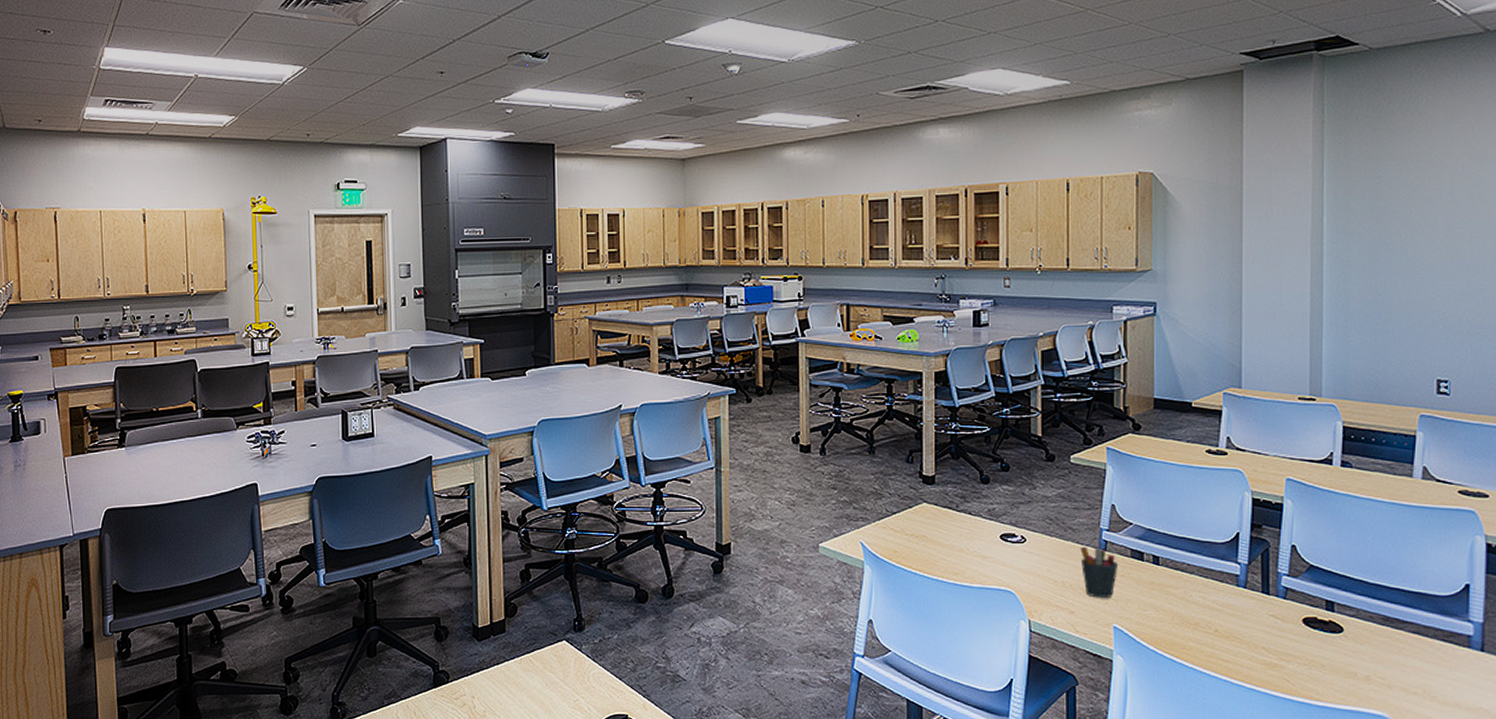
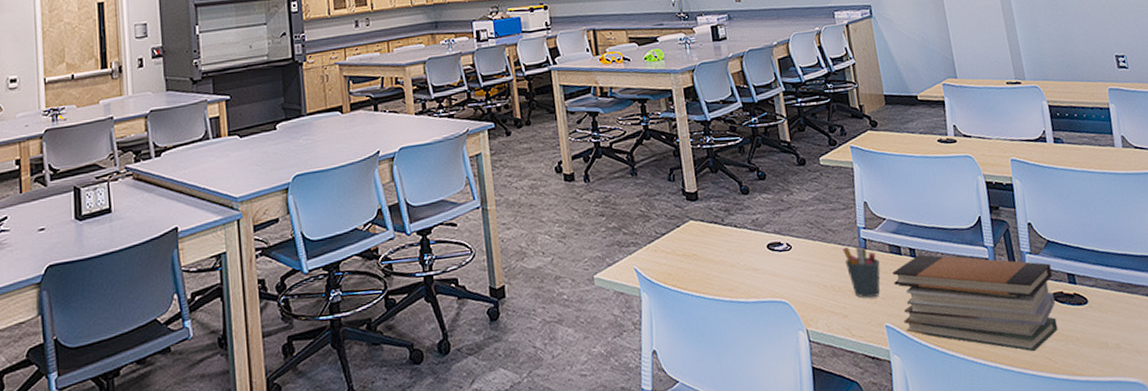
book stack: none [1130,563,1308,672] -> present [892,254,1058,352]

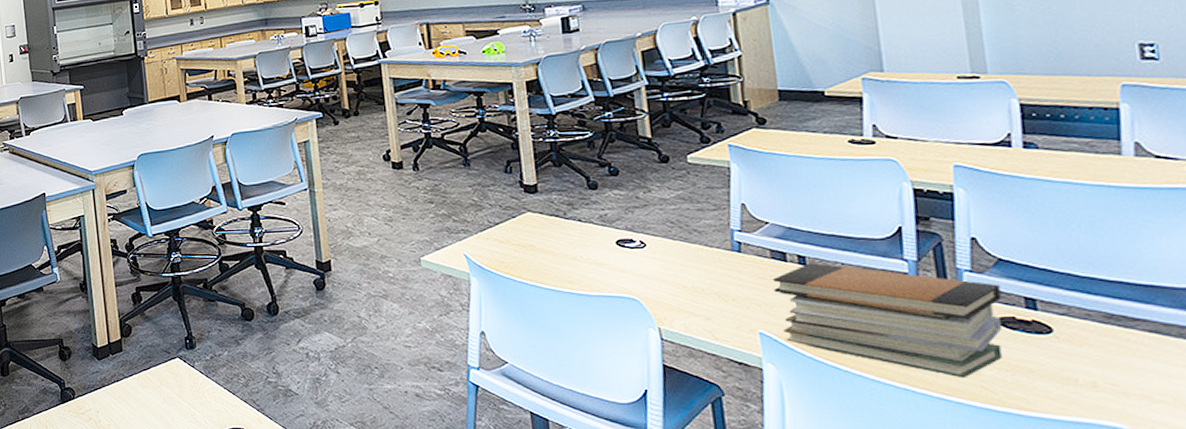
pen holder: present [842,246,881,298] -> none [709,248,757,302]

